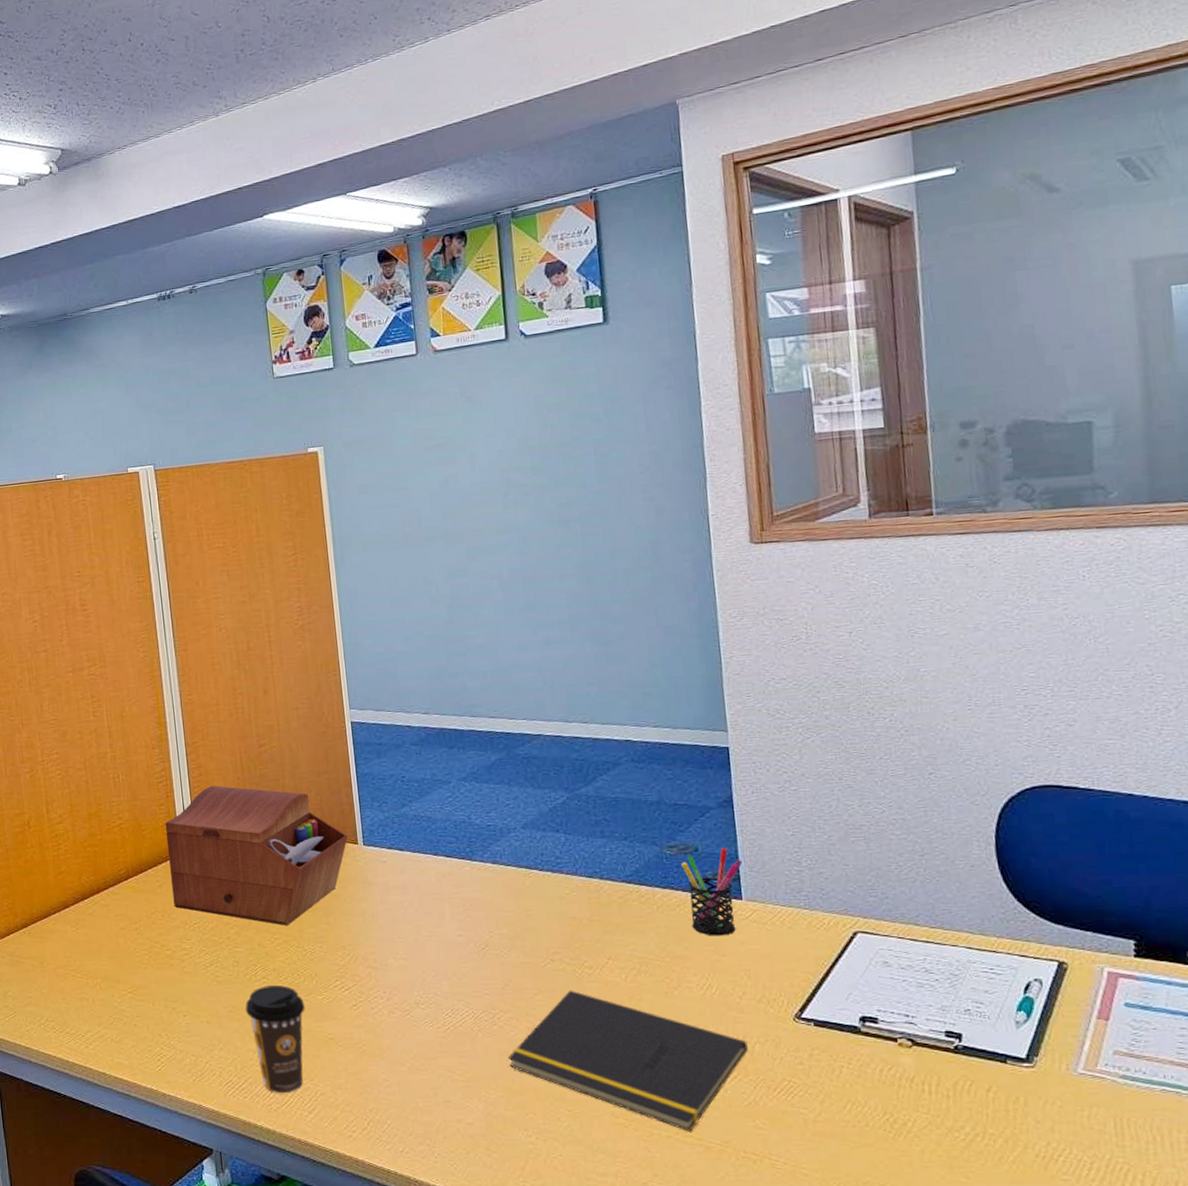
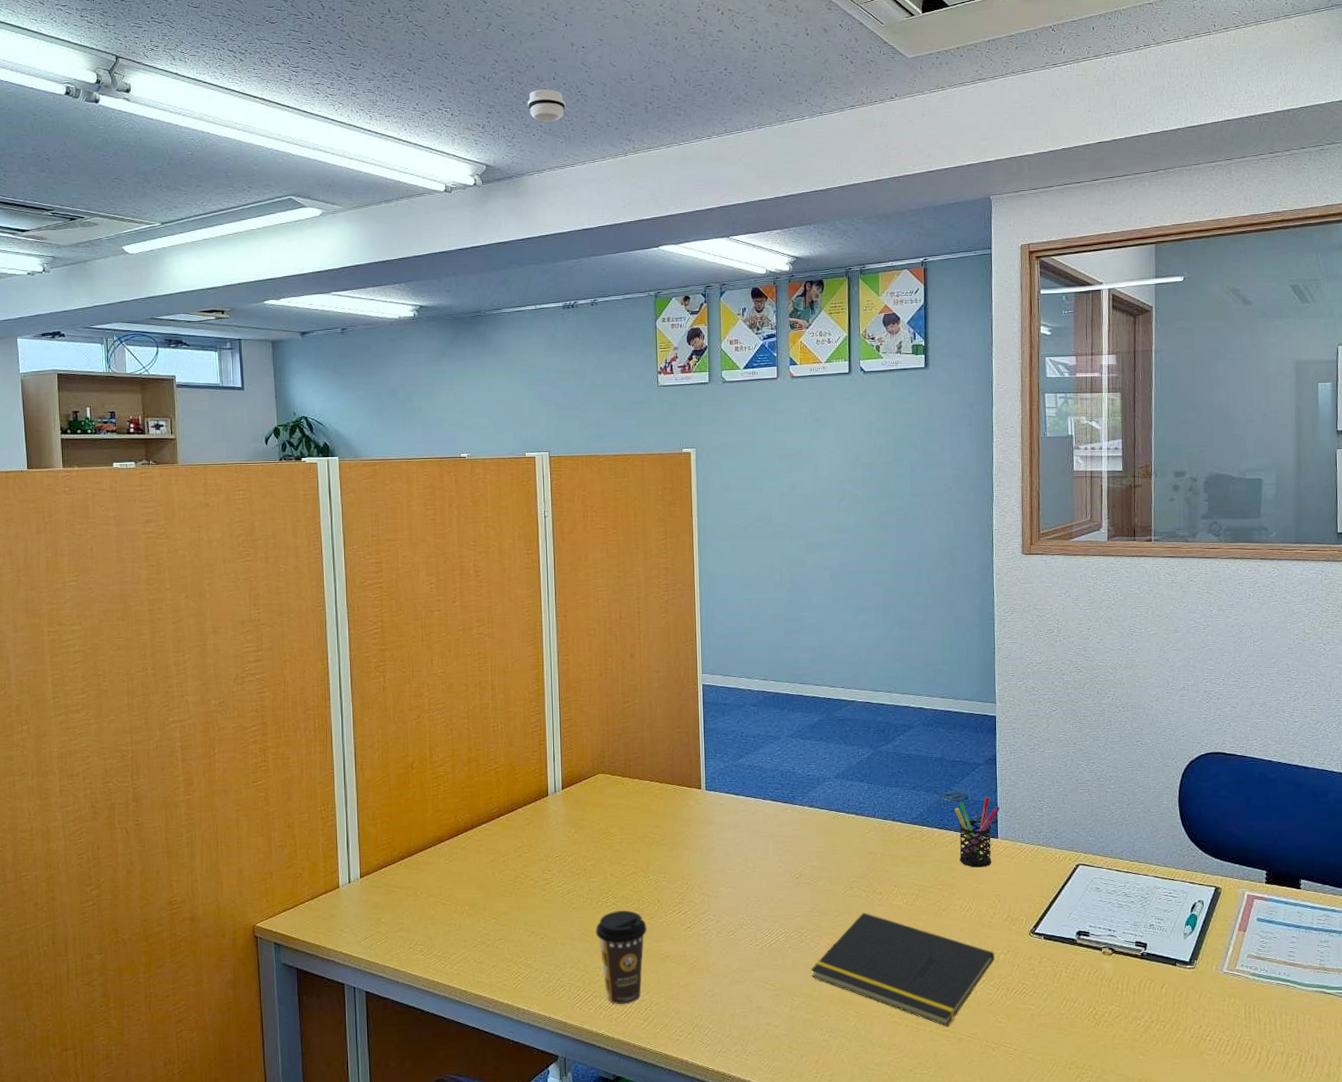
smoke detector: none [102,53,145,92] -> present [528,89,566,122]
sewing box: present [165,785,348,926] -> none [536,735,693,859]

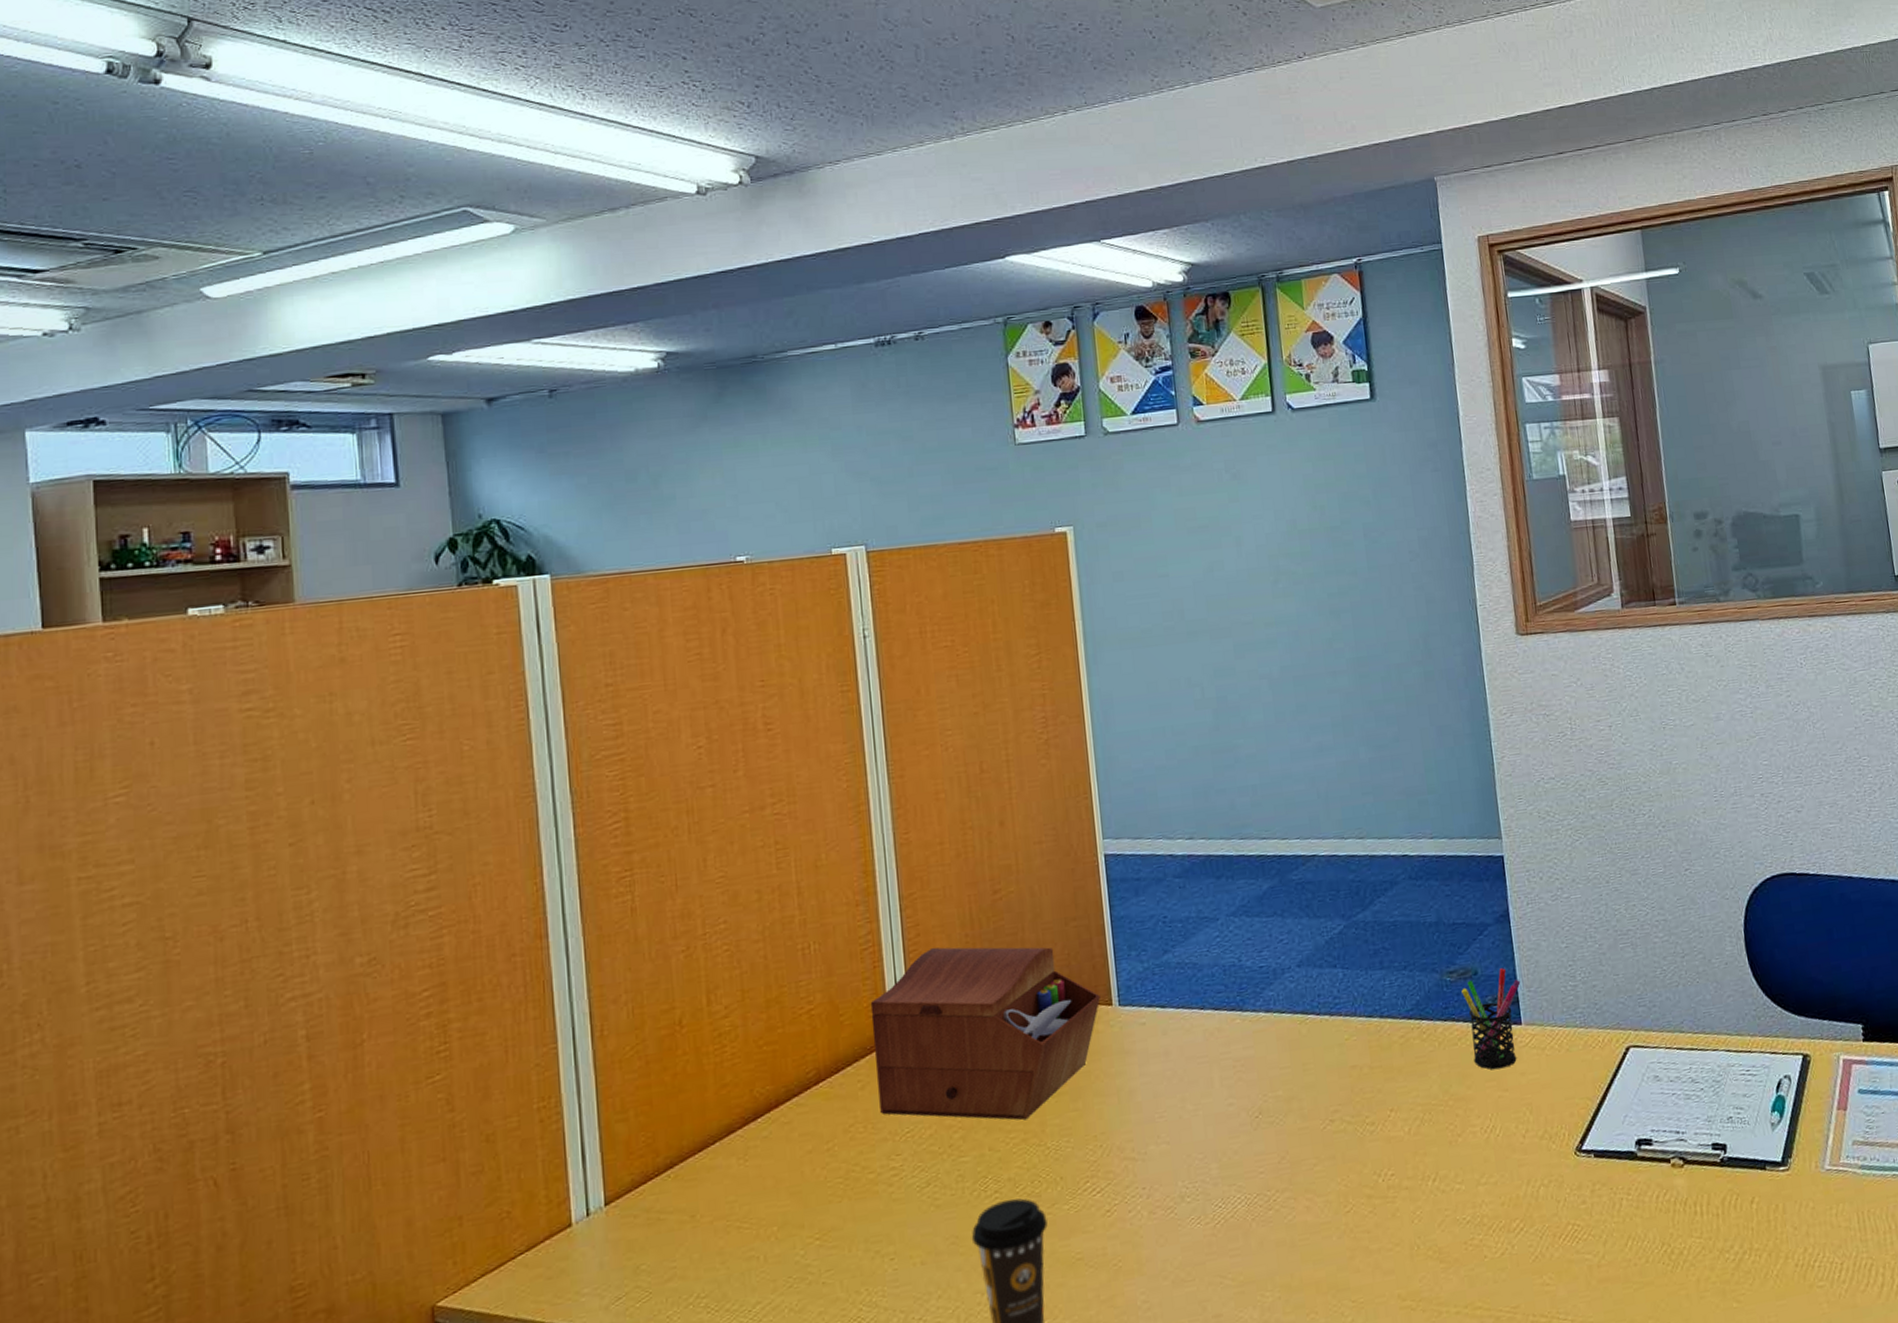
smoke detector: present [528,89,566,122] -> none [811,54,865,97]
sewing box: none [536,735,693,859] -> present [870,947,1101,1120]
notepad: present [811,912,995,1027] -> none [1286,1153,1533,1303]

